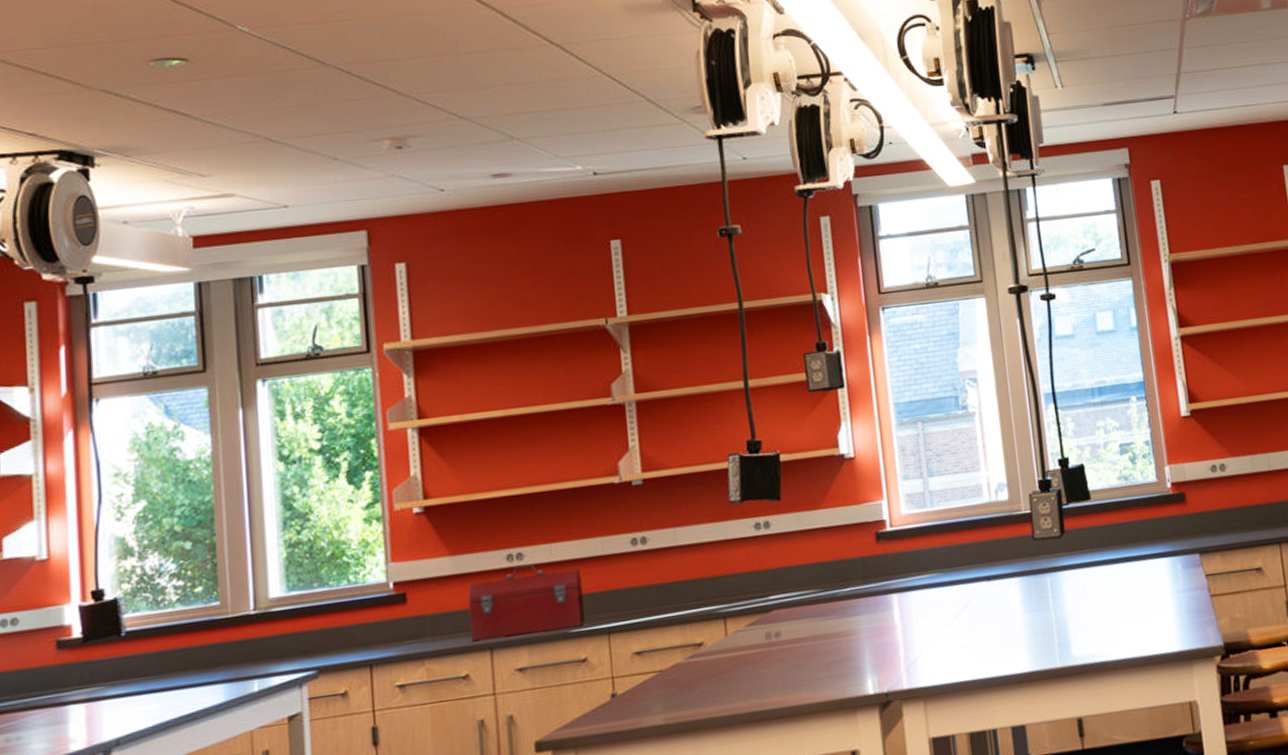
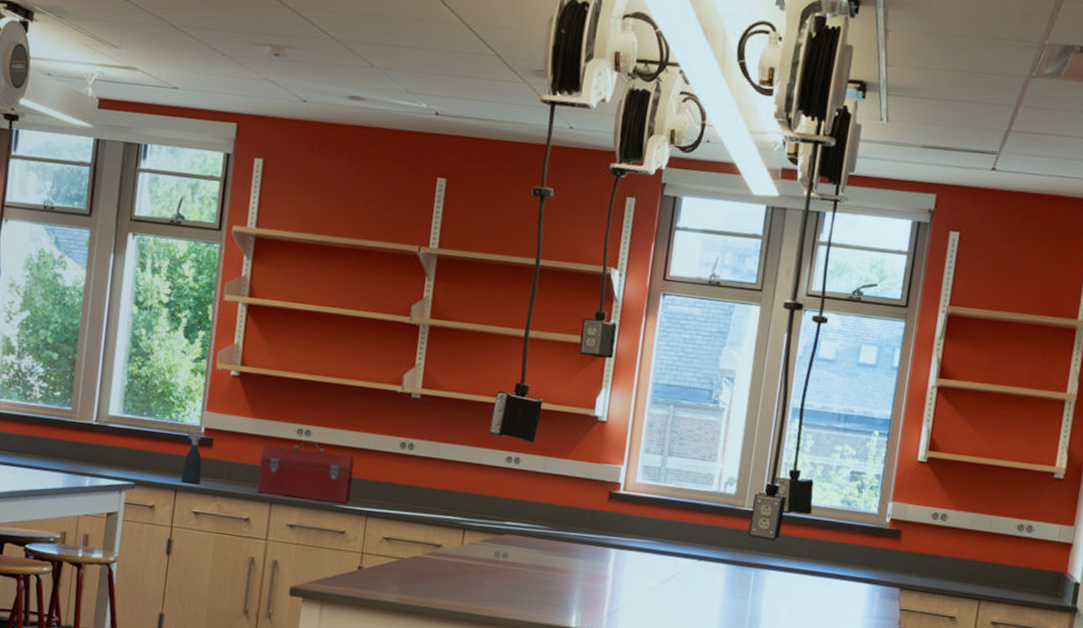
spray bottle: none [371,589,400,655] -> present [181,430,202,484]

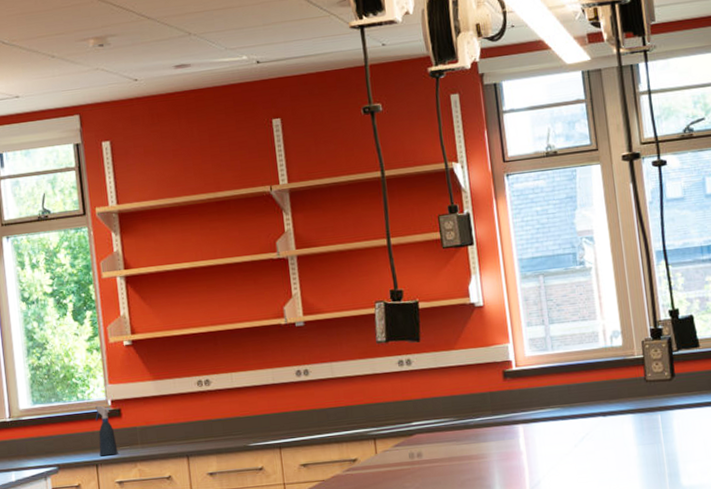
toolbox: present [257,440,354,504] -> none [168,389,261,450]

